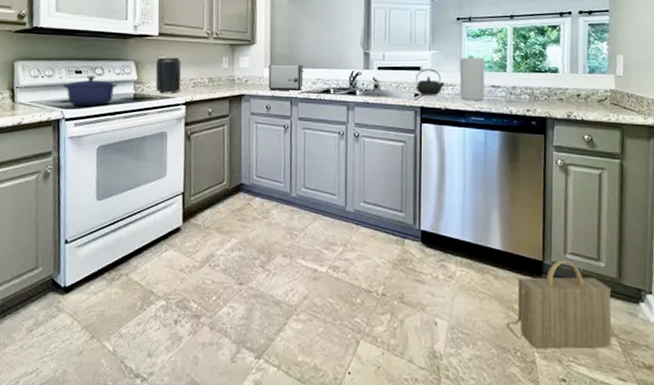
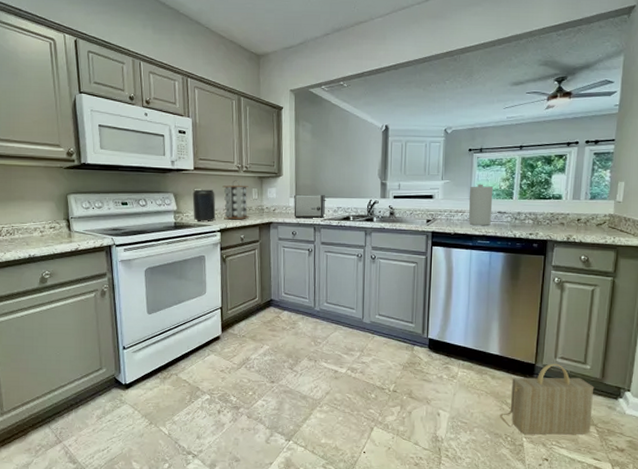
cooking pot: present [63,75,118,107] -> none [112,207,160,234]
spice rack: none [189,47,219,92] -> present [222,180,250,220]
kettle: present [415,68,445,96] -> none [428,196,456,222]

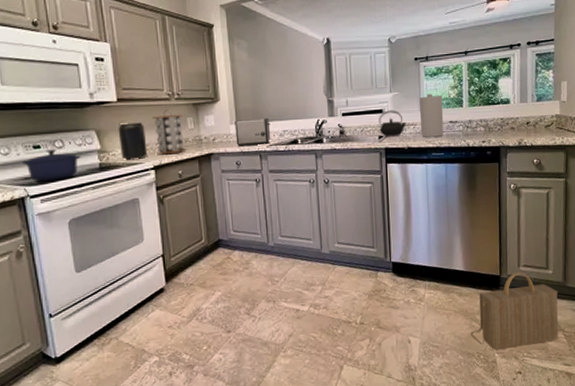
cooking pot: none [112,207,160,234] -> present [22,149,81,182]
kettle: none [428,196,456,222] -> present [379,110,407,137]

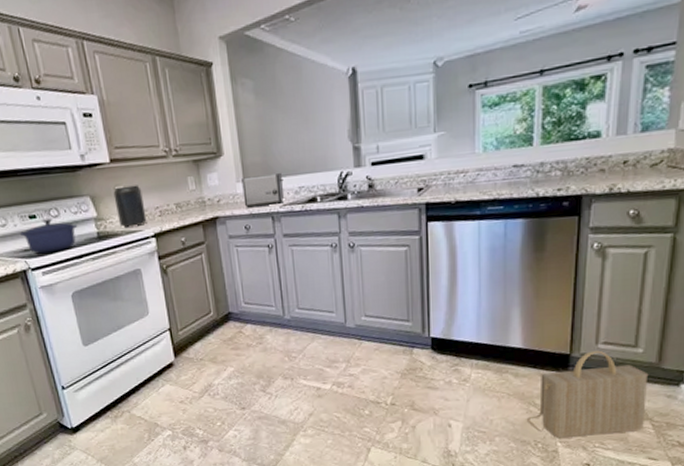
spice rack: present [152,109,187,155] -> none [149,168,189,221]
kettle: present [379,110,407,137] -> none [418,154,455,190]
paper towel holder: present [419,93,444,138] -> none [472,130,505,188]

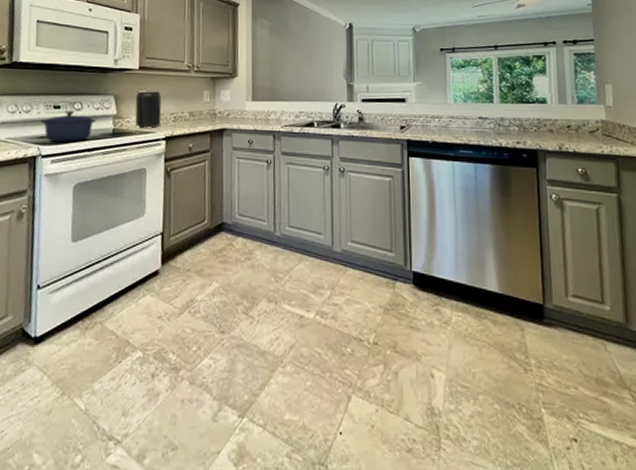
toaster: present [242,172,285,208] -> none [250,97,287,125]
shopping bag: present [526,350,649,438] -> none [508,303,624,403]

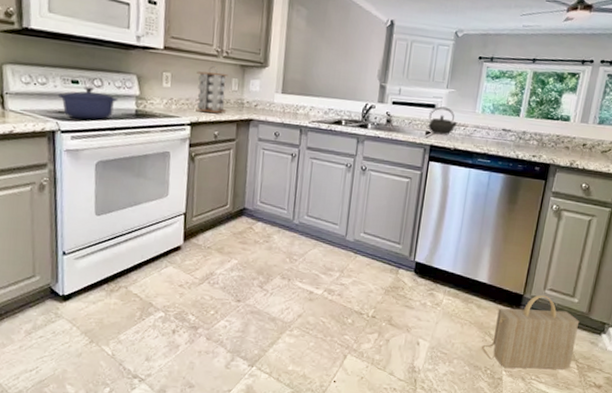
soda can: present [135,91,162,128] -> none [158,72,188,113]
spice rack: none [170,81,200,126] -> present [196,66,228,114]
kettle: none [401,100,432,129] -> present [428,106,458,135]
shopping bag: none [508,303,624,403] -> present [481,295,580,370]

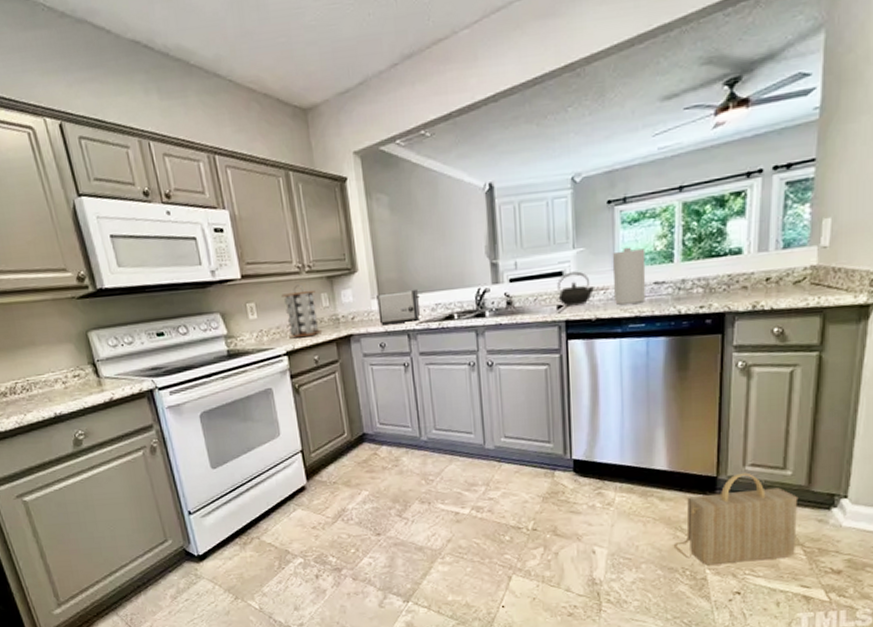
cooking pot: present [58,86,118,121] -> none [147,336,208,373]
toaster: none [278,90,317,120] -> present [377,288,421,326]
paper towel holder: none [471,96,501,143] -> present [612,247,646,306]

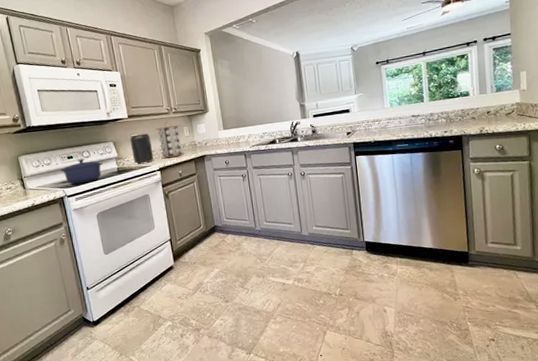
cooking pot: none [147,336,208,373] -> present [60,158,103,185]
soda can: none [244,301,279,345] -> present [130,133,154,164]
toaster: present [377,288,421,326] -> none [222,123,253,149]
kettle: present [557,271,595,307] -> none [346,109,372,133]
paper towel holder: present [612,247,646,306] -> none [382,92,407,132]
shopping bag: present [673,472,799,565] -> none [442,248,530,318]

